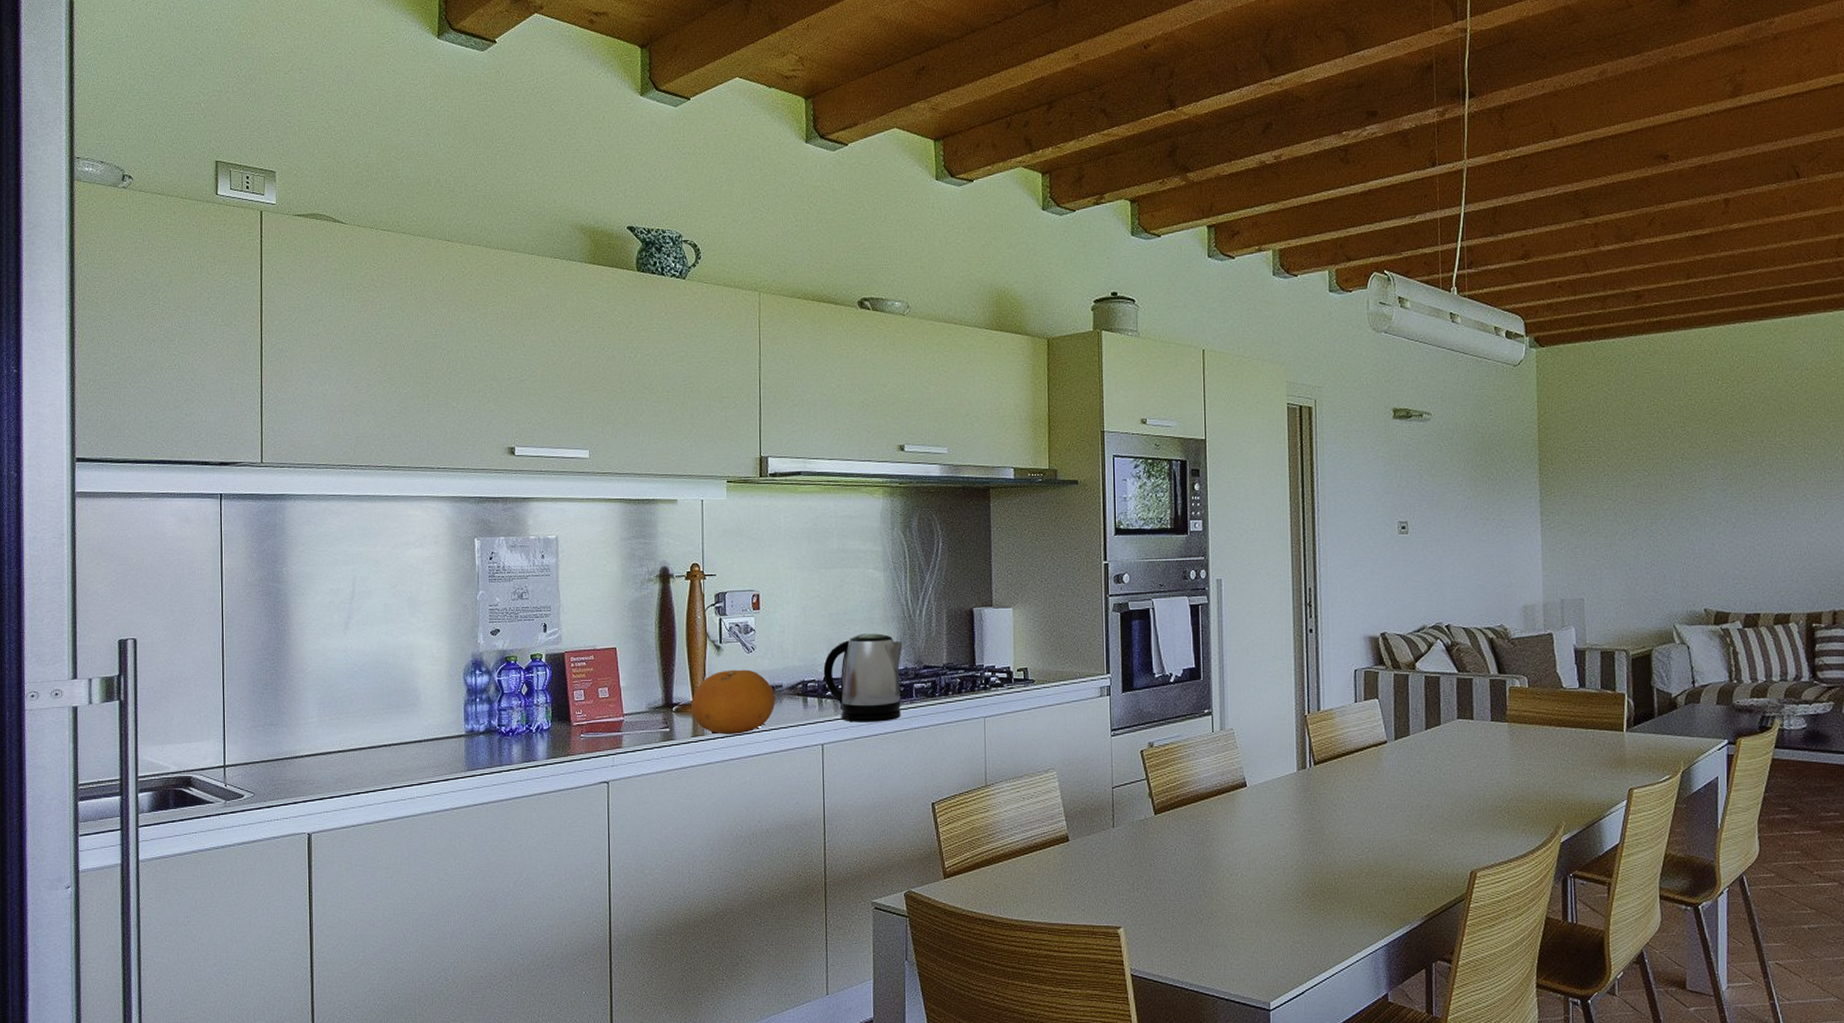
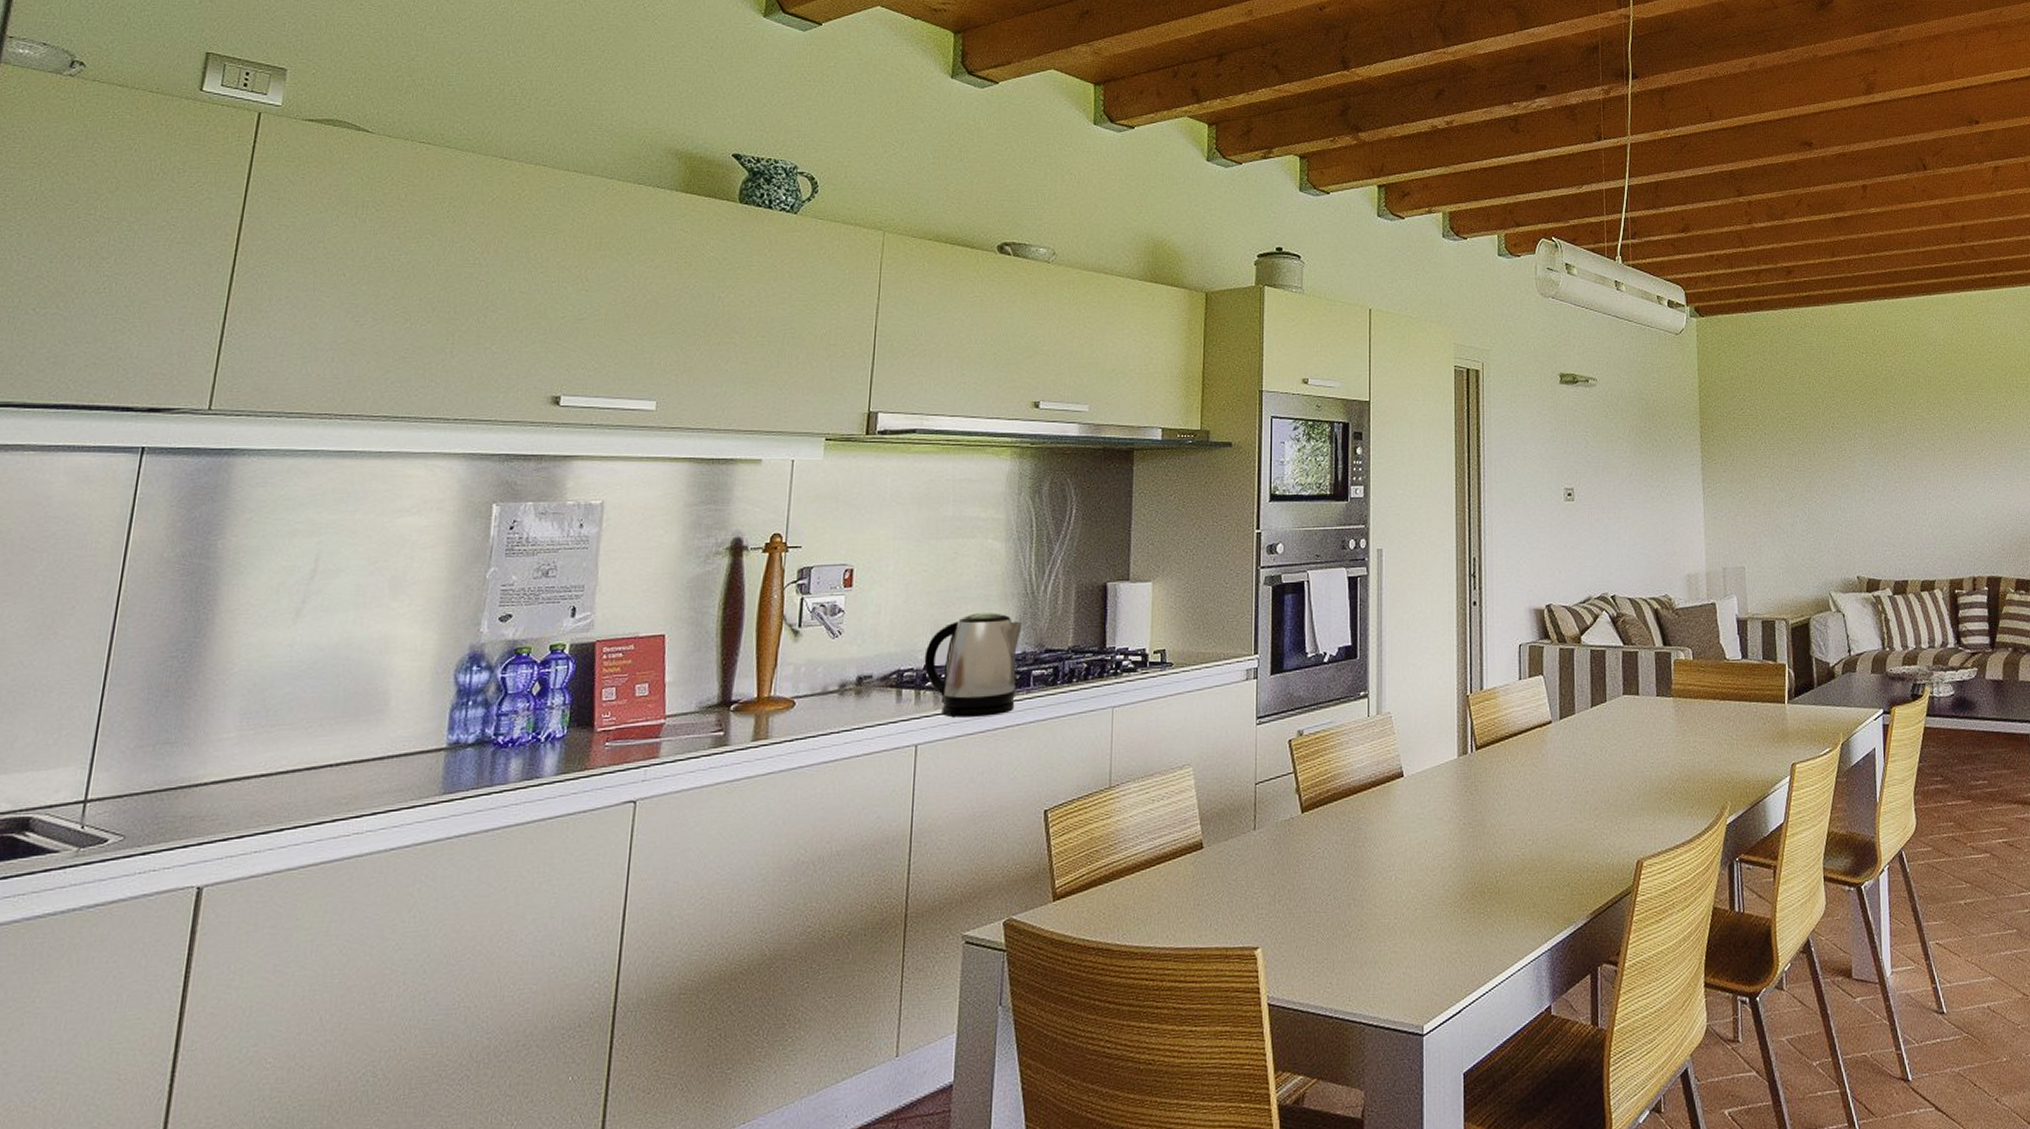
fruit: present [691,669,776,735] -> none [755,657,862,737]

